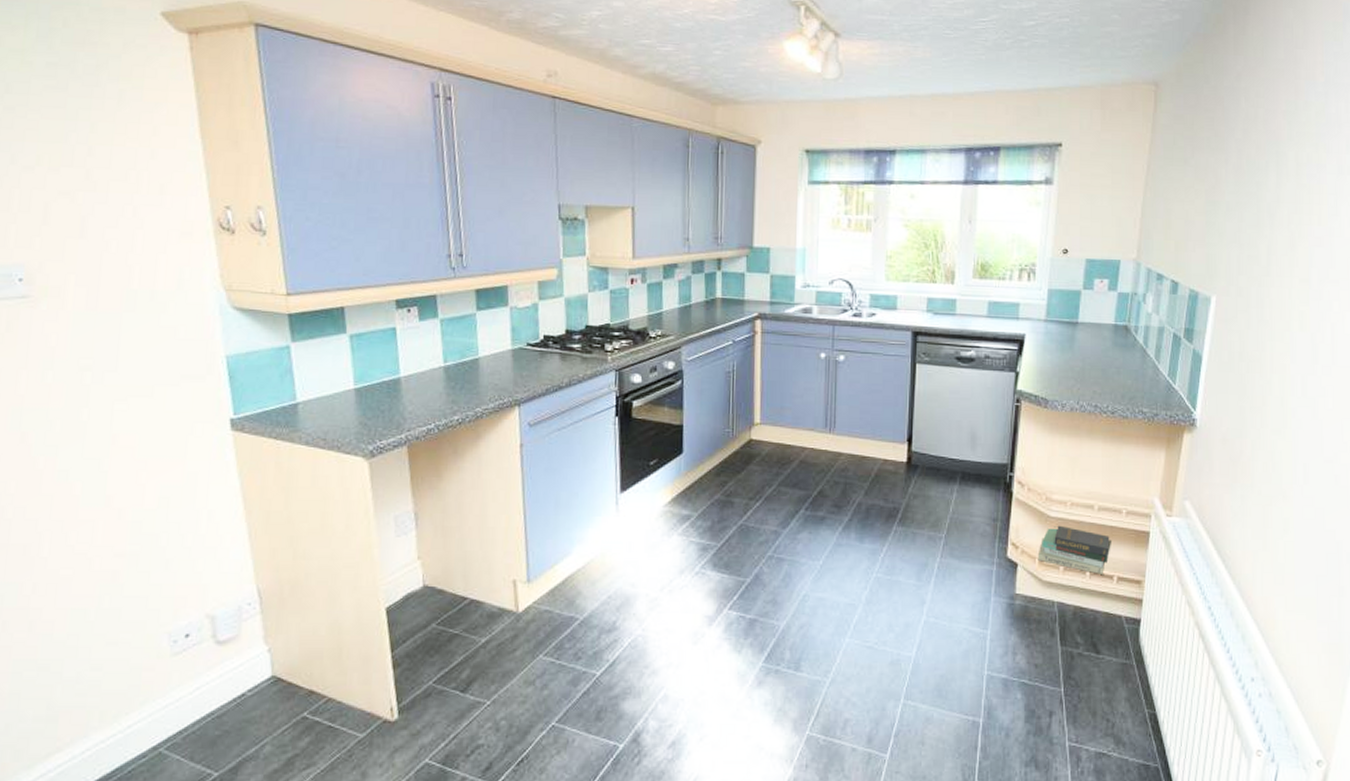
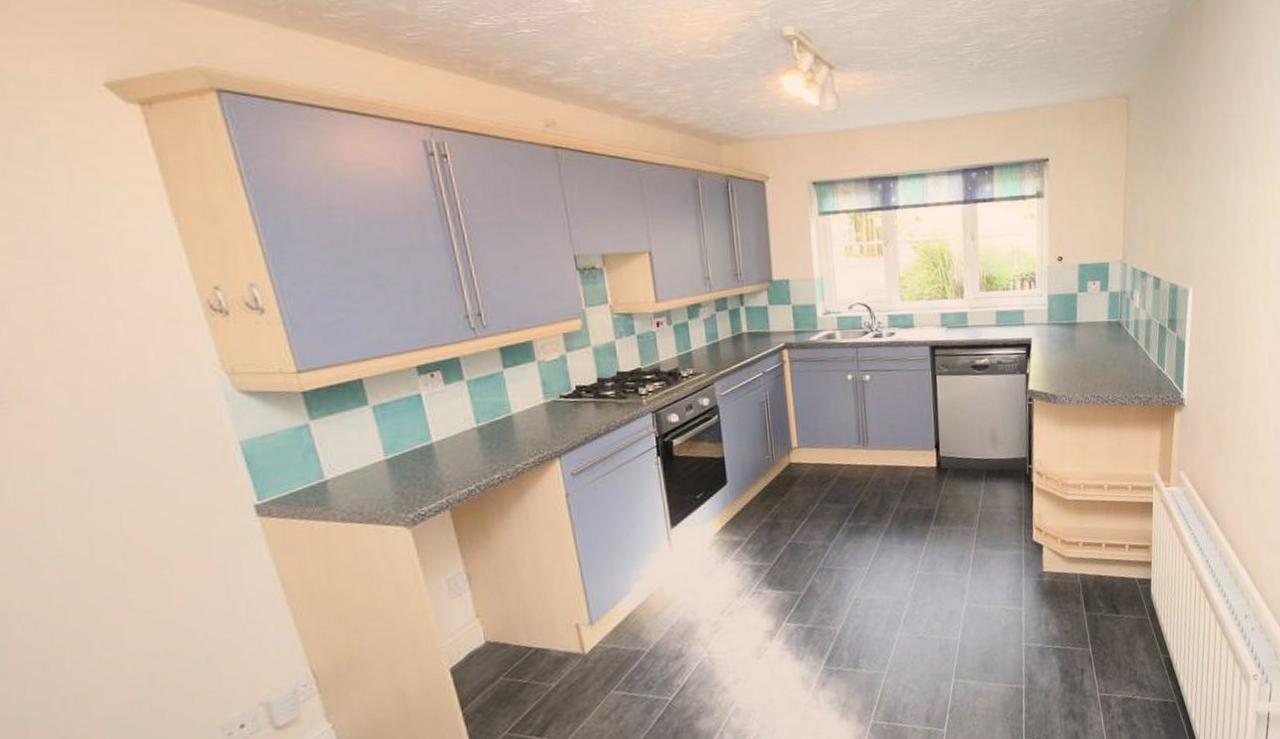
books: present [1037,525,1113,574] -> none [1059,506,1122,545]

